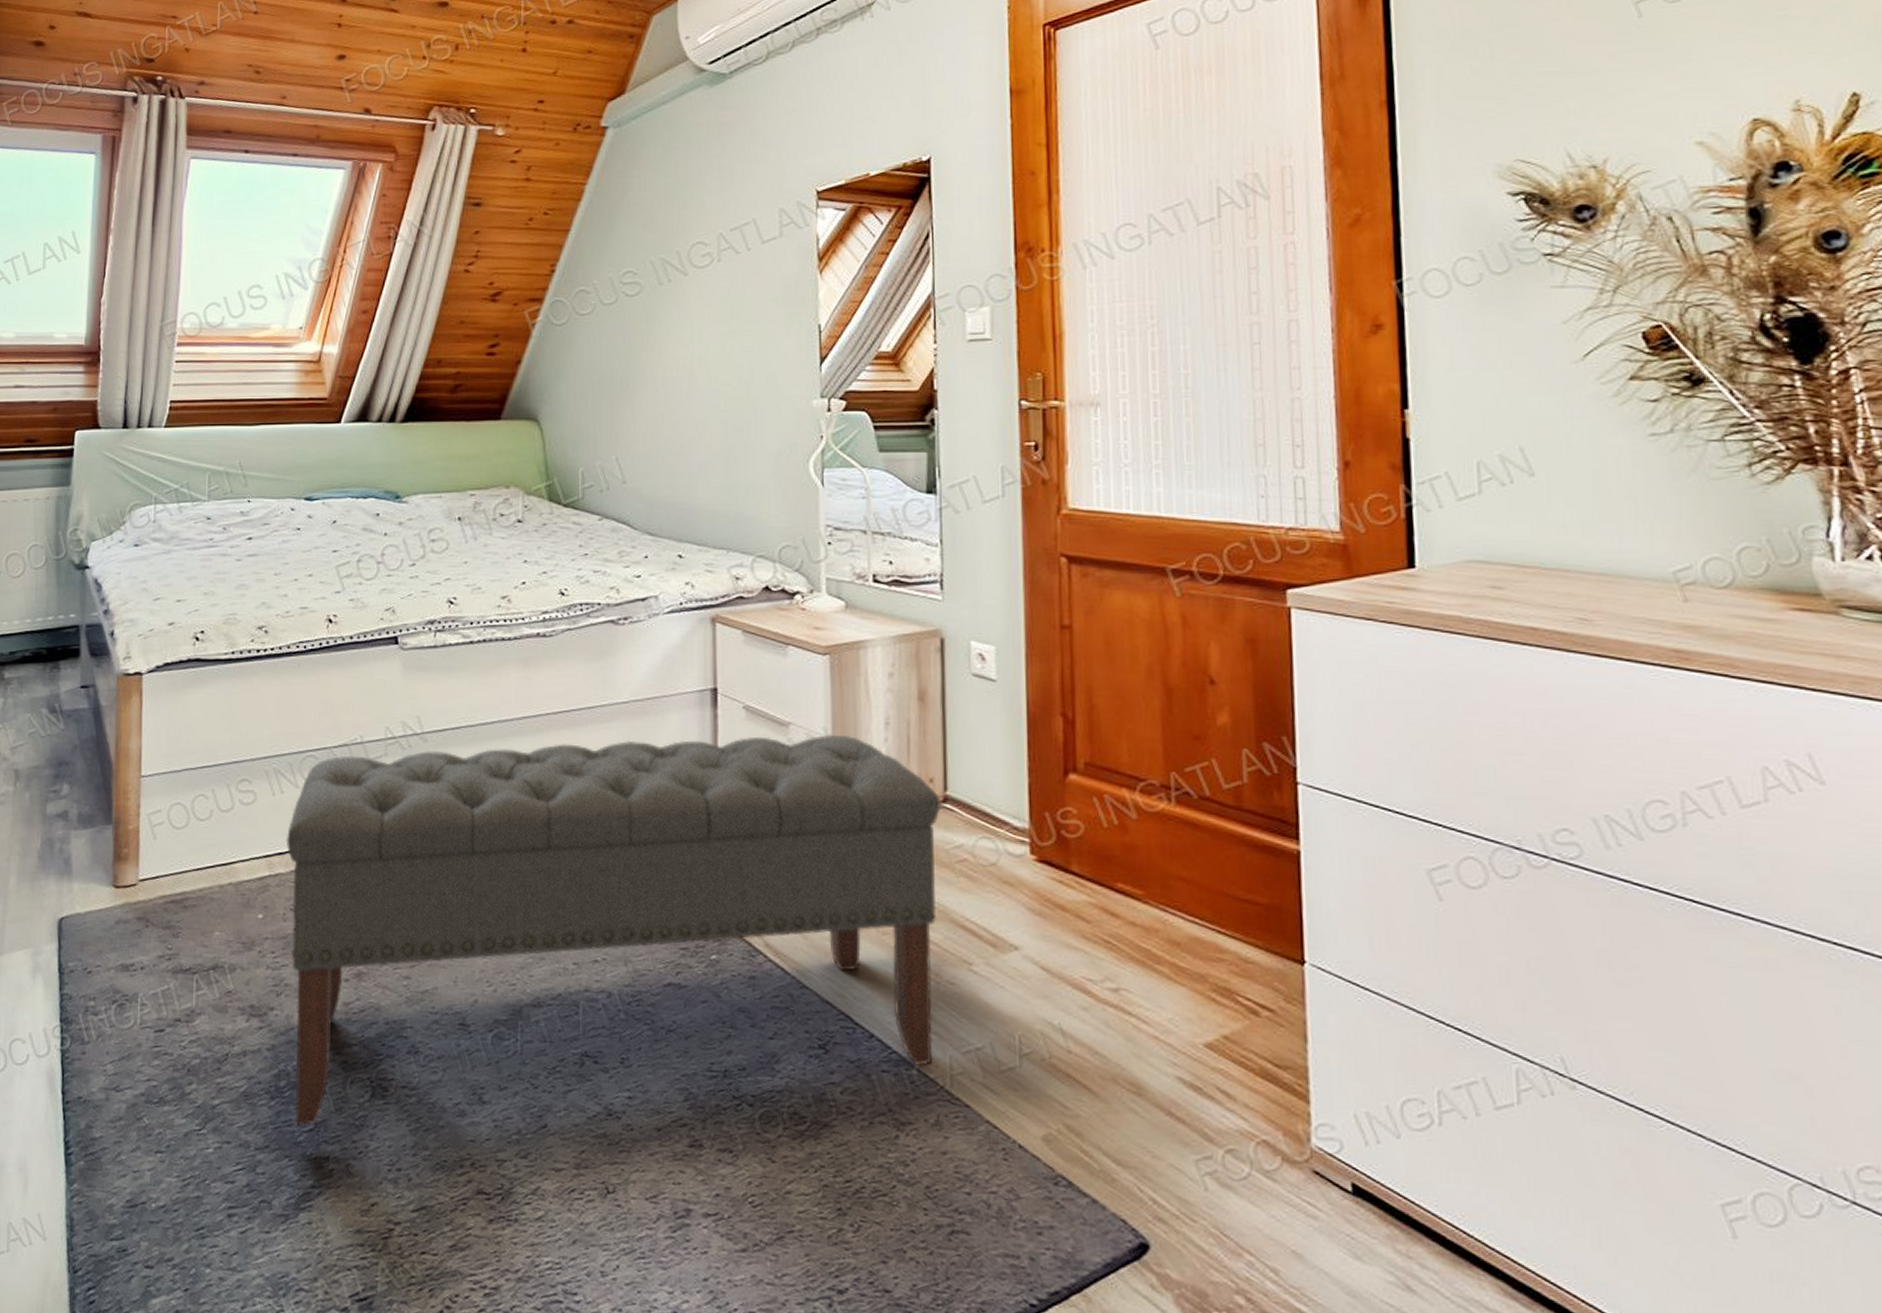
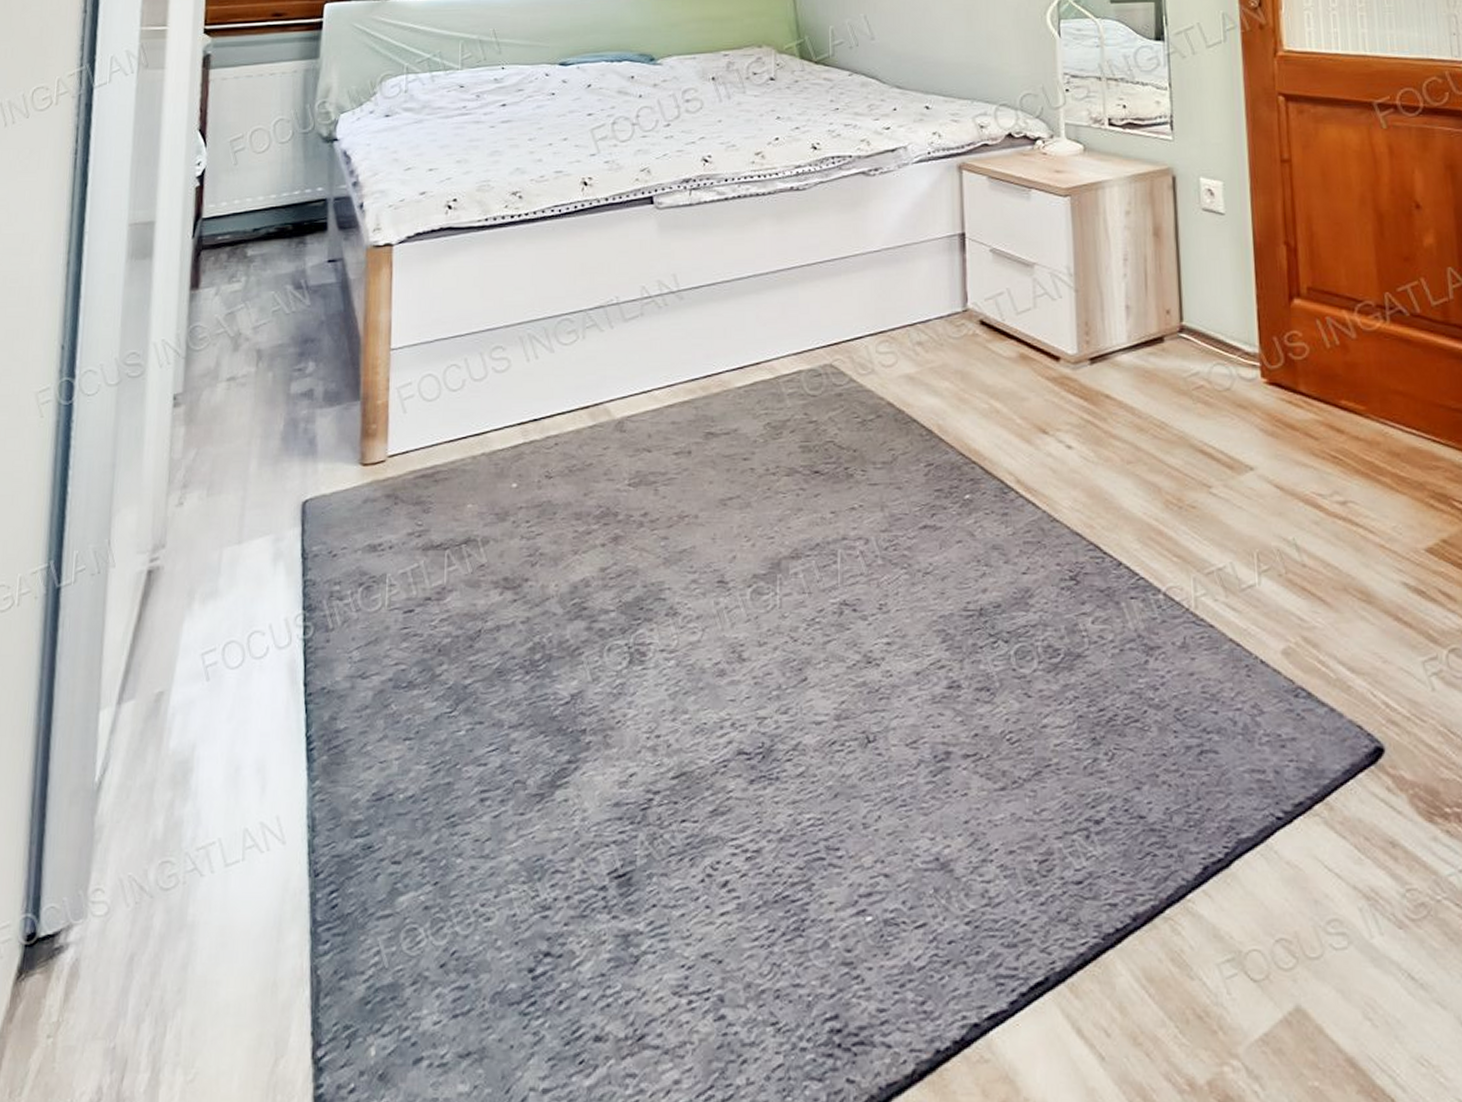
bench: present [286,734,942,1126] -> none [540,272,1179,700]

